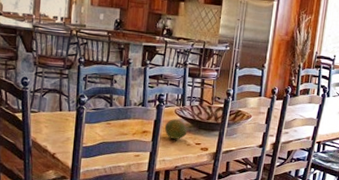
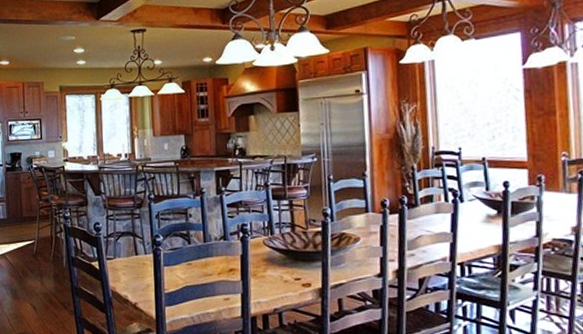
fruit: present [164,119,187,139] -> none [253,252,282,275]

